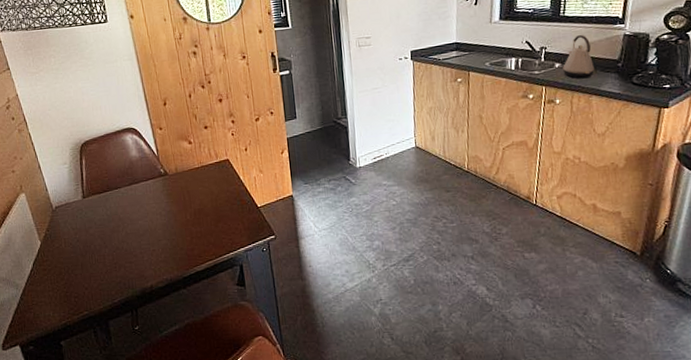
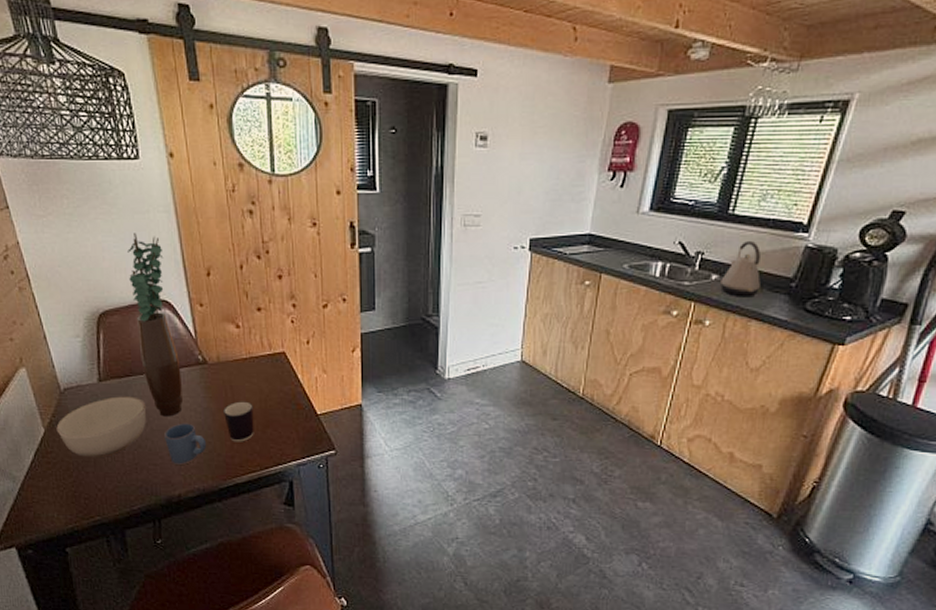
bowl: none [50,207,122,262] -> present [56,396,147,457]
vase: none [102,78,151,222] -> present [128,233,184,417]
mug: none [136,225,171,261] -> present [163,423,207,465]
mug: none [183,202,209,237] -> present [224,401,254,442]

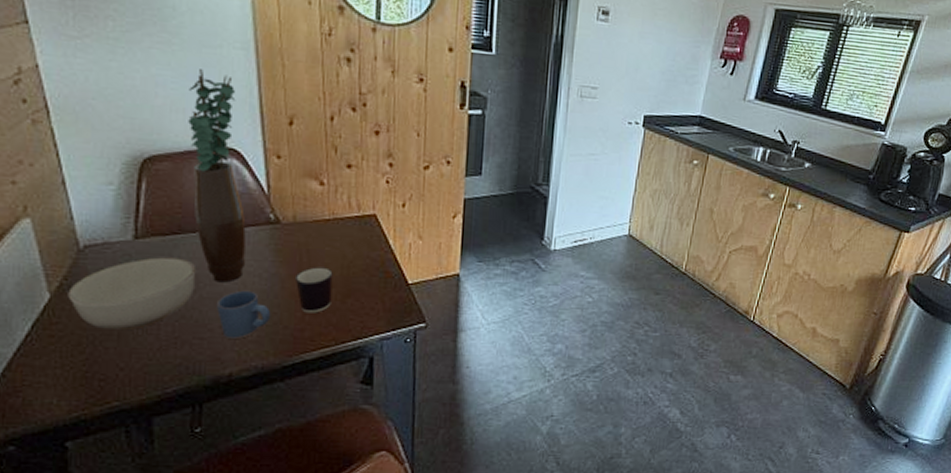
kettle: present [720,240,762,298] -> none [812,134,846,186]

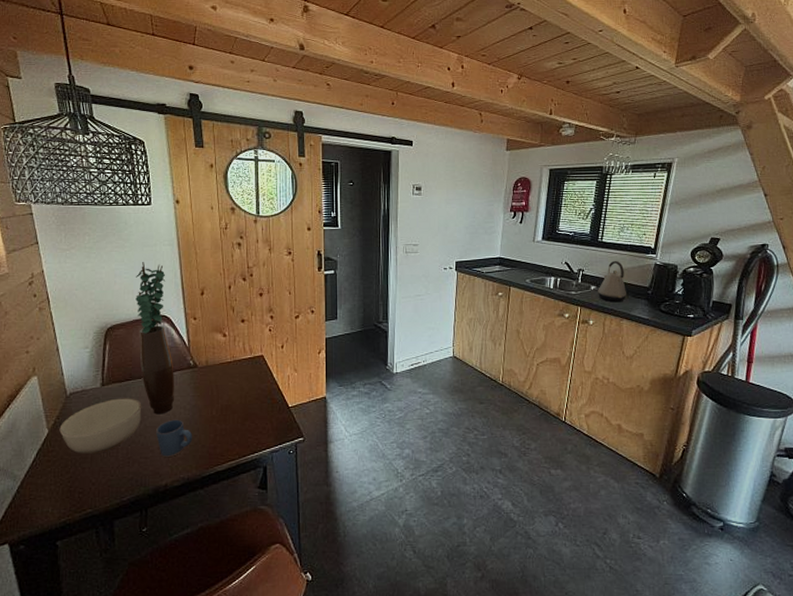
mug: present [296,267,333,313] -> none [209,398,235,434]
kettle: none [812,134,846,186] -> present [598,260,628,303]

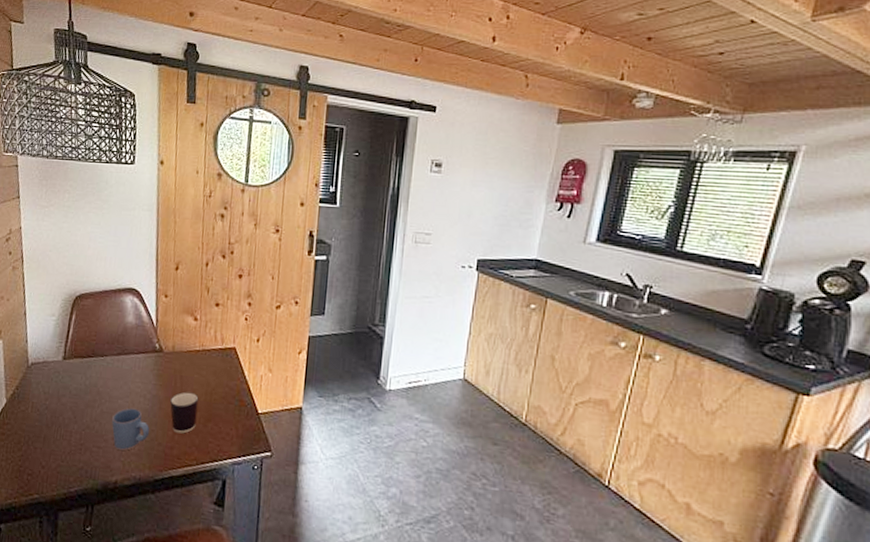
bowl: present [59,398,142,454] -> none [17,375,101,435]
vase: present [136,262,175,415] -> none [104,227,141,401]
mug: none [209,398,235,434] -> present [170,391,199,434]
kettle: present [598,260,628,303] -> none [670,277,714,336]

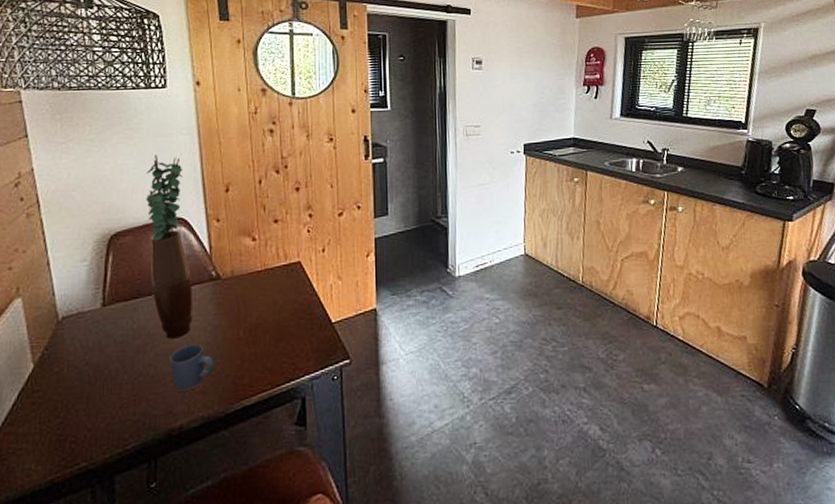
vase: none [104,227,141,401] -> present [146,155,193,339]
mug: present [170,391,199,434] -> none [235,315,266,360]

